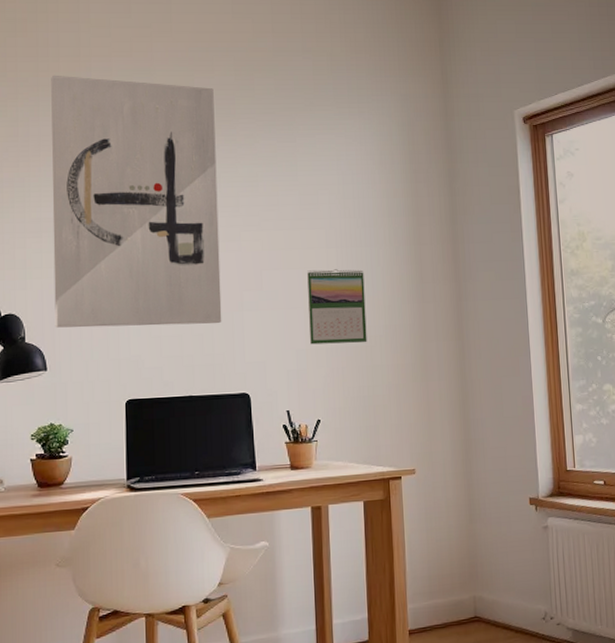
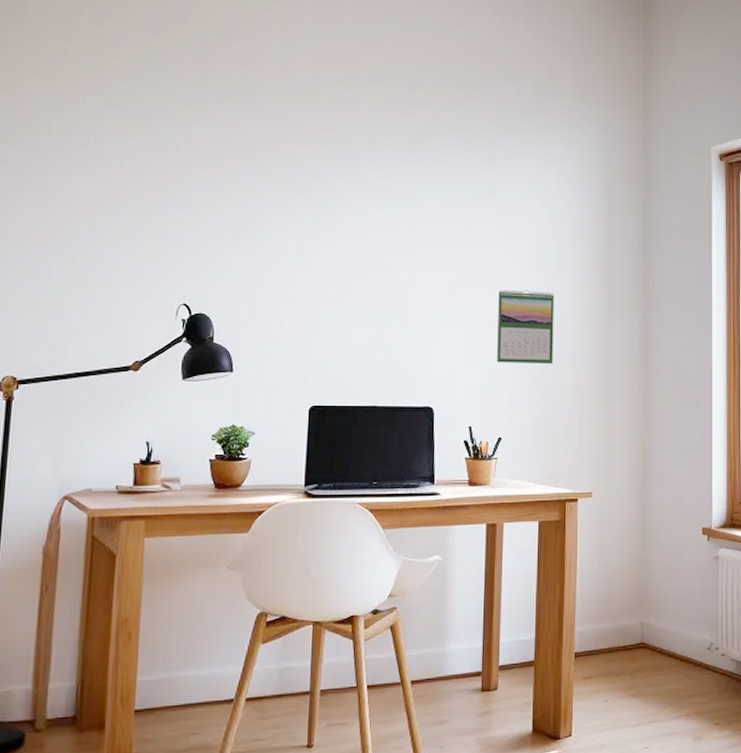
wall art: present [51,75,222,328] -> none [244,81,419,337]

